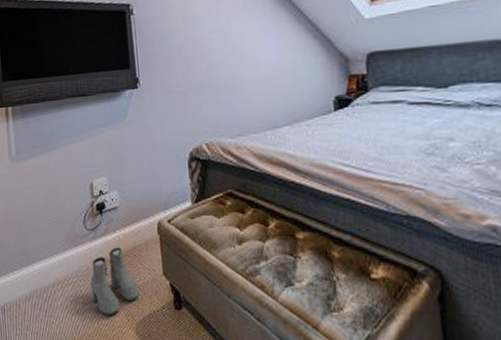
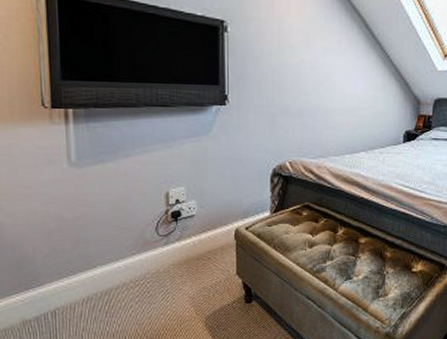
boots: present [90,247,139,316] -> none [160,251,211,312]

